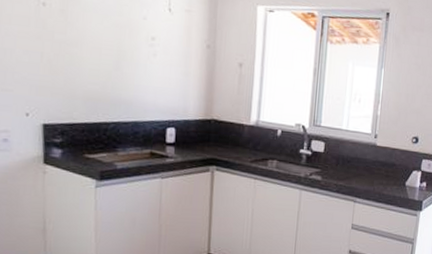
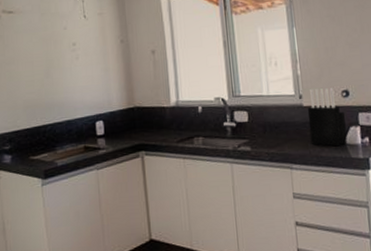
knife block: none [376,130,411,187] -> present [307,88,348,147]

